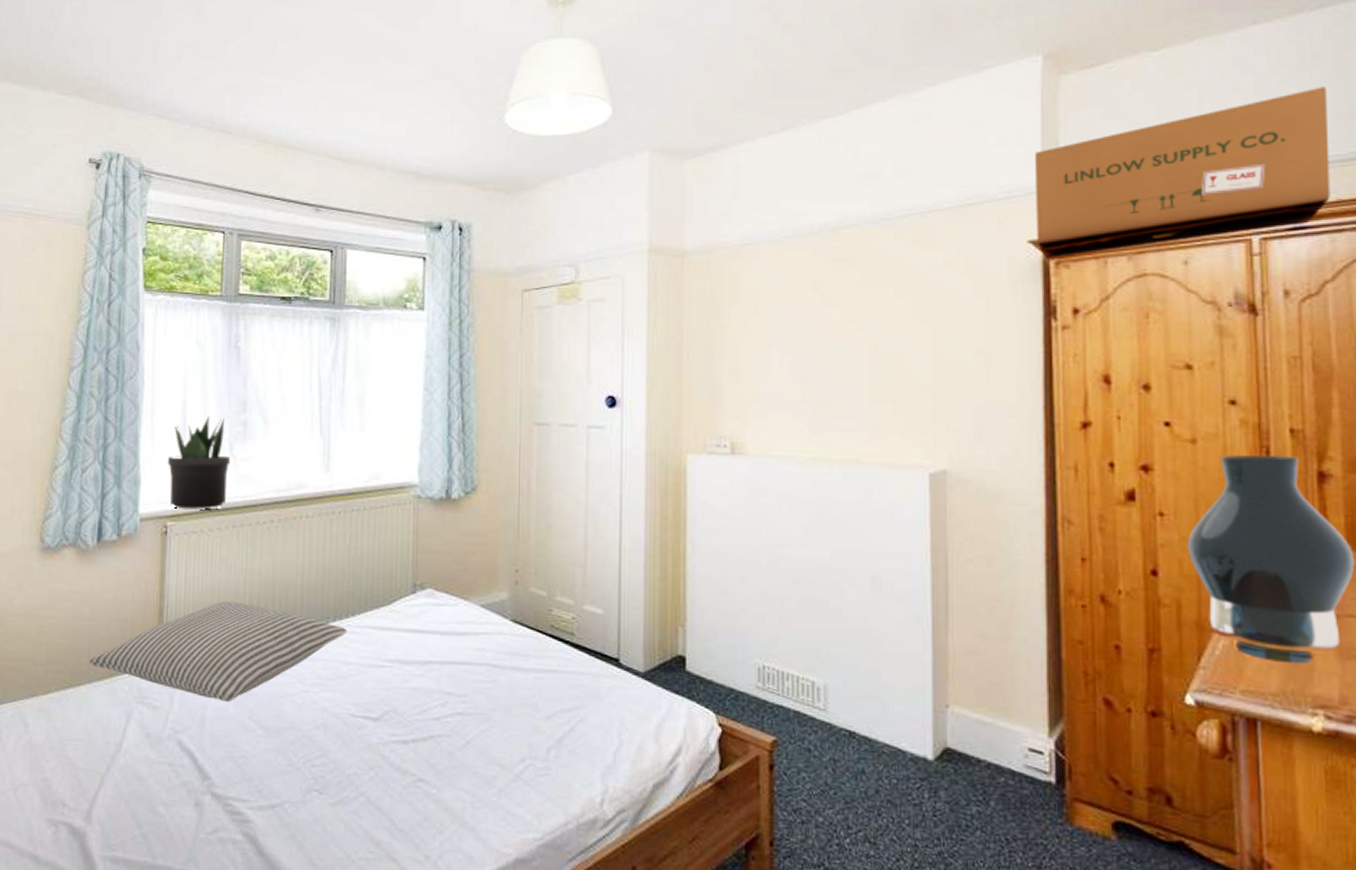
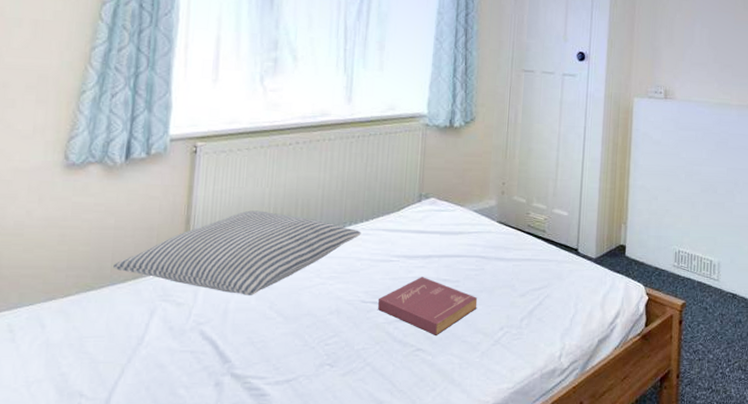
planter: present [168,416,231,510] -> none [200,52,261,132]
book: none [370,688,491,763] -> present [378,277,478,335]

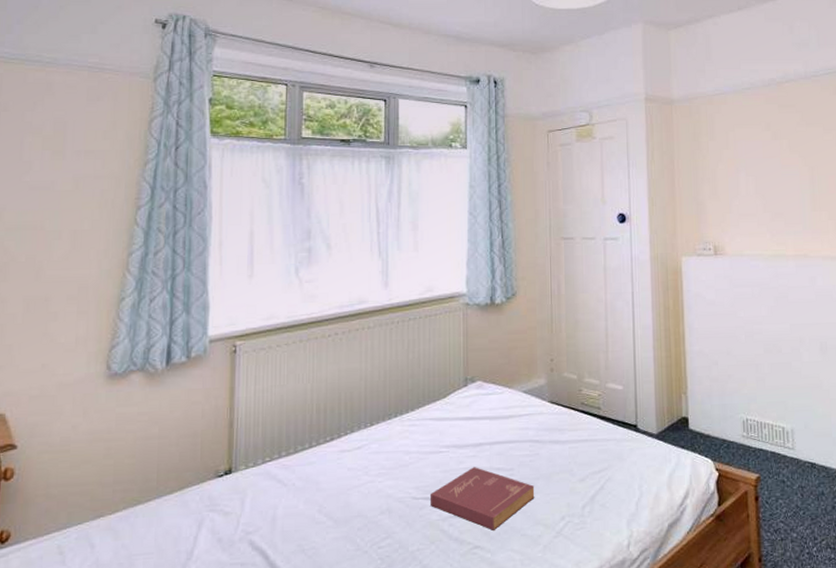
pillow: present [113,210,361,295] -> none [159,408,408,500]

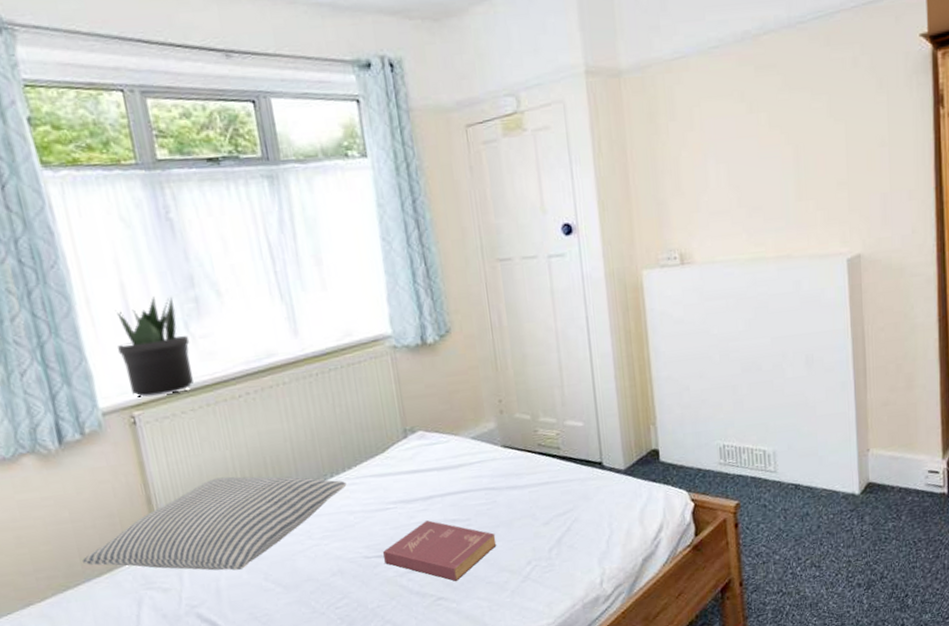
pillow: none [159,408,408,500] -> present [82,476,347,571]
planter: none [236,244,297,329] -> present [115,296,193,397]

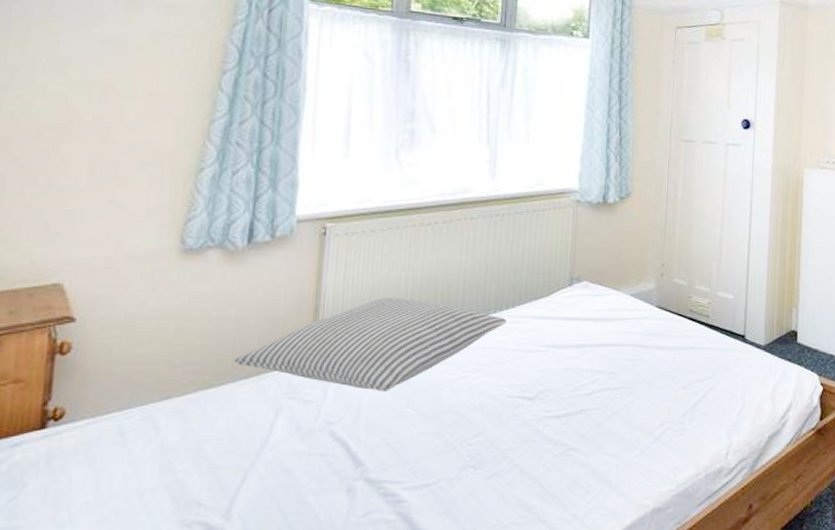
planter: present [115,296,193,397] -> none [329,123,397,212]
book: present [383,520,497,581] -> none [526,368,636,433]

